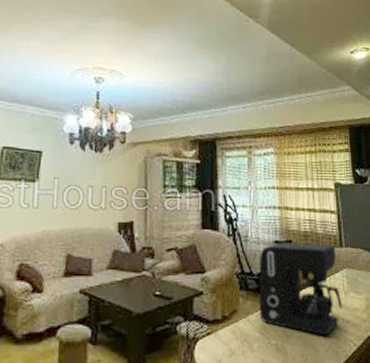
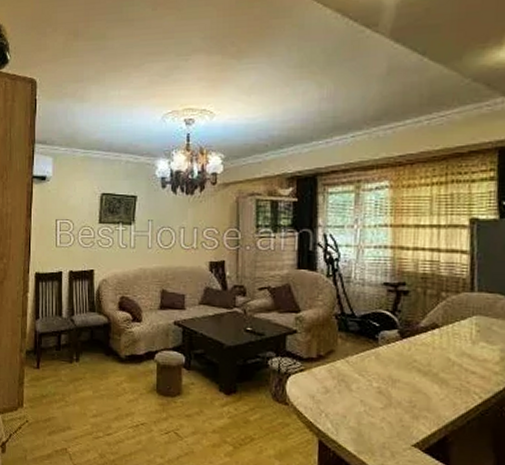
coffee maker: present [259,242,342,336] -> none [360,284,468,385]

